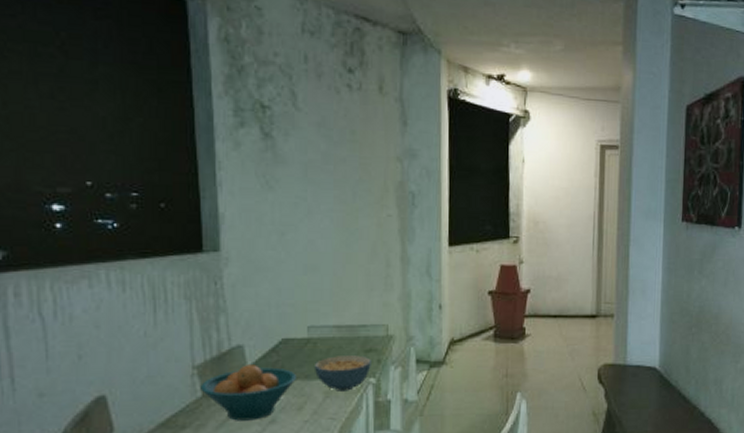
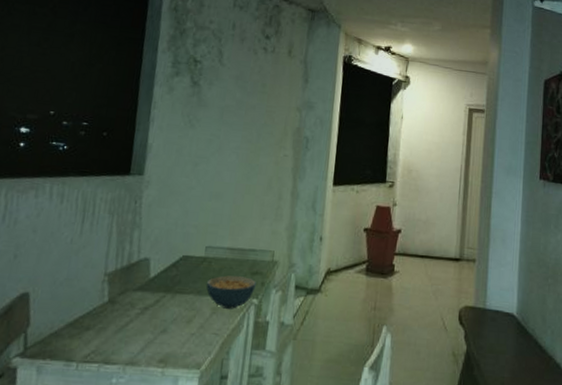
fruit bowl: present [200,365,298,421] -> none [108,276,191,329]

